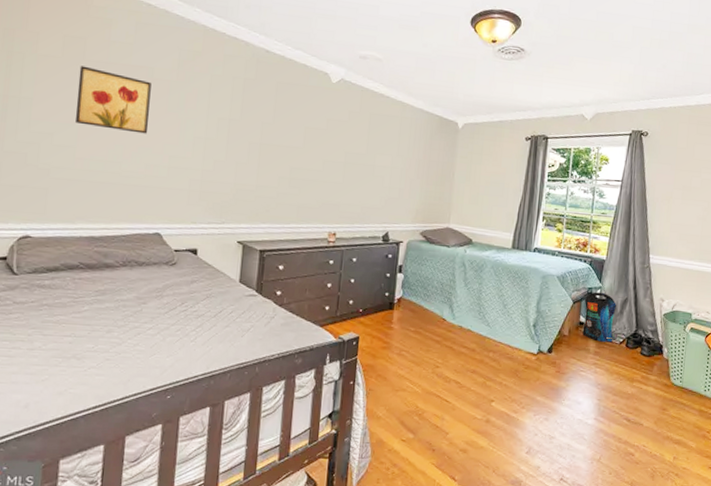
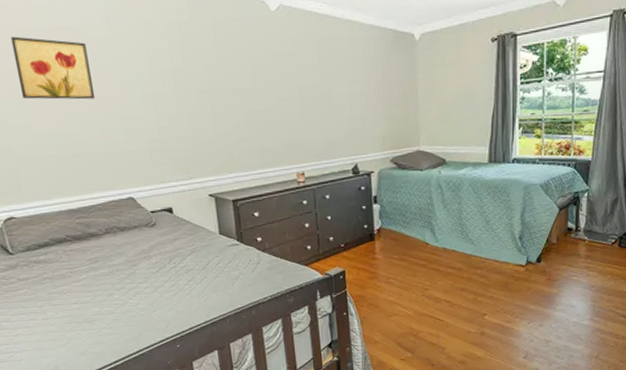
pouch: present [582,292,617,343] -> none [571,195,606,245]

